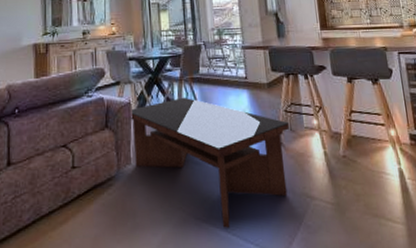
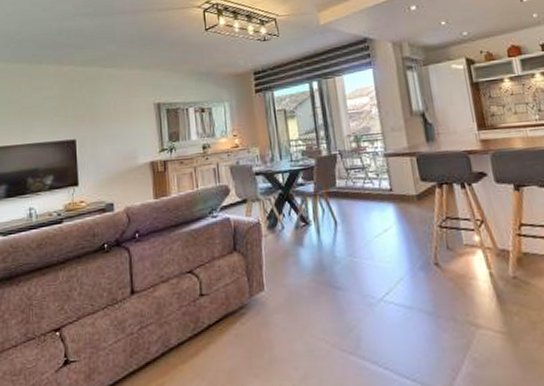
coffee table: present [128,97,289,228] -> none [258,214,447,361]

